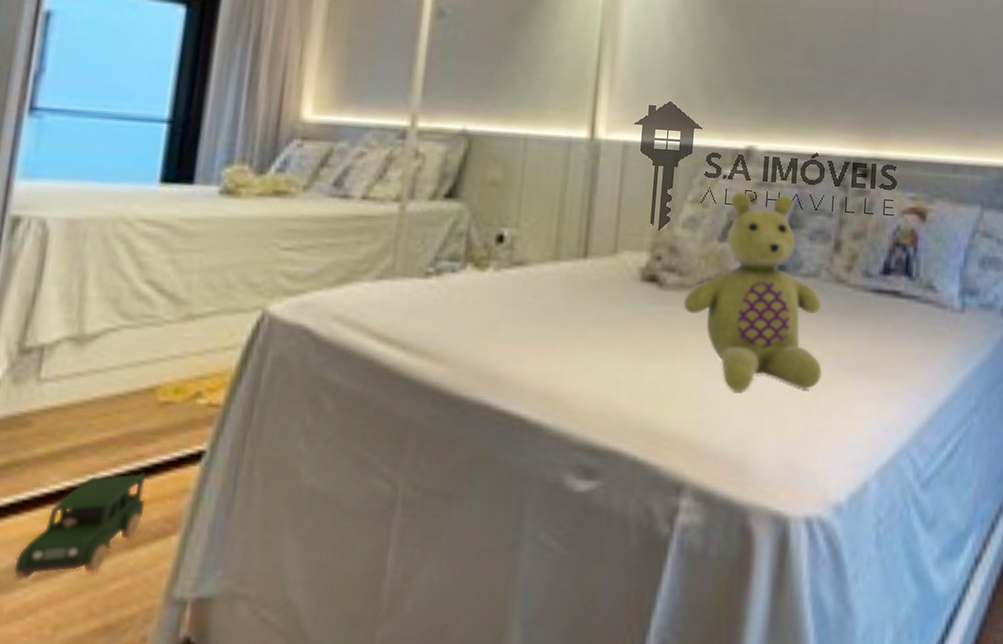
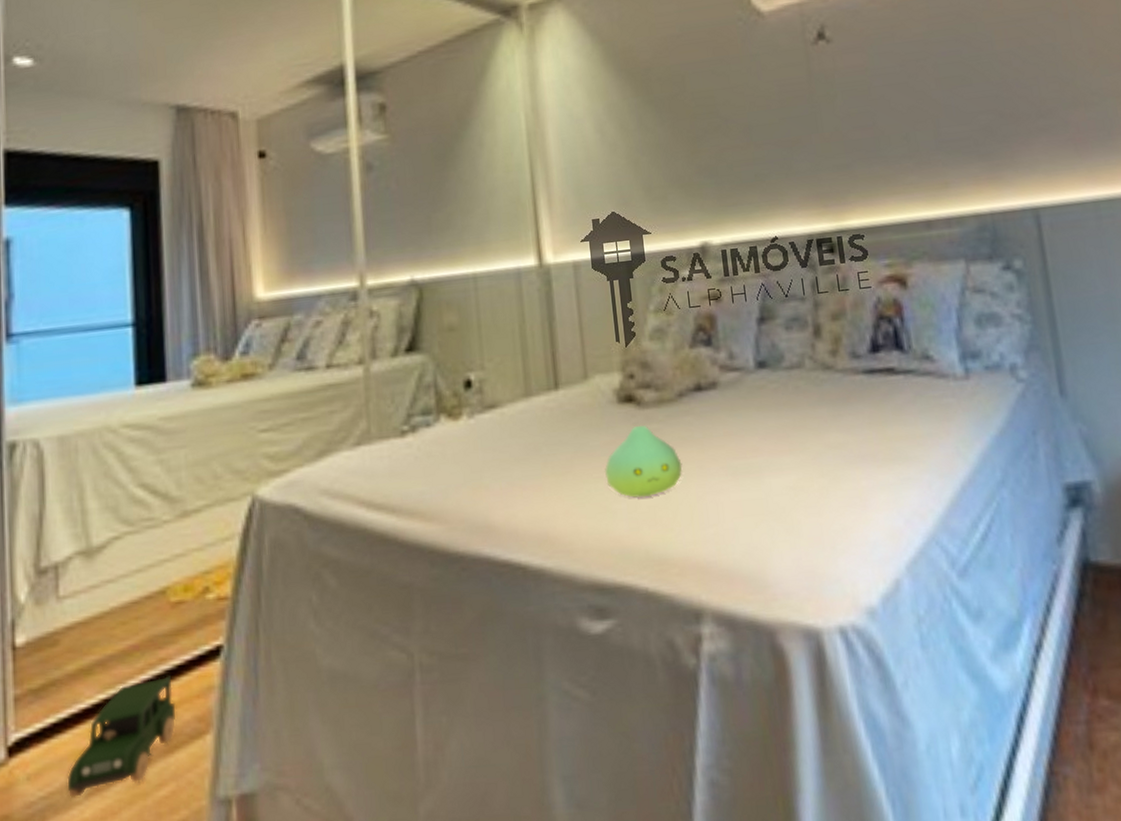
plush toy: none [616,305,691,373] -> present [604,425,683,499]
stuffed bear: present [683,191,822,391] -> none [665,286,827,503]

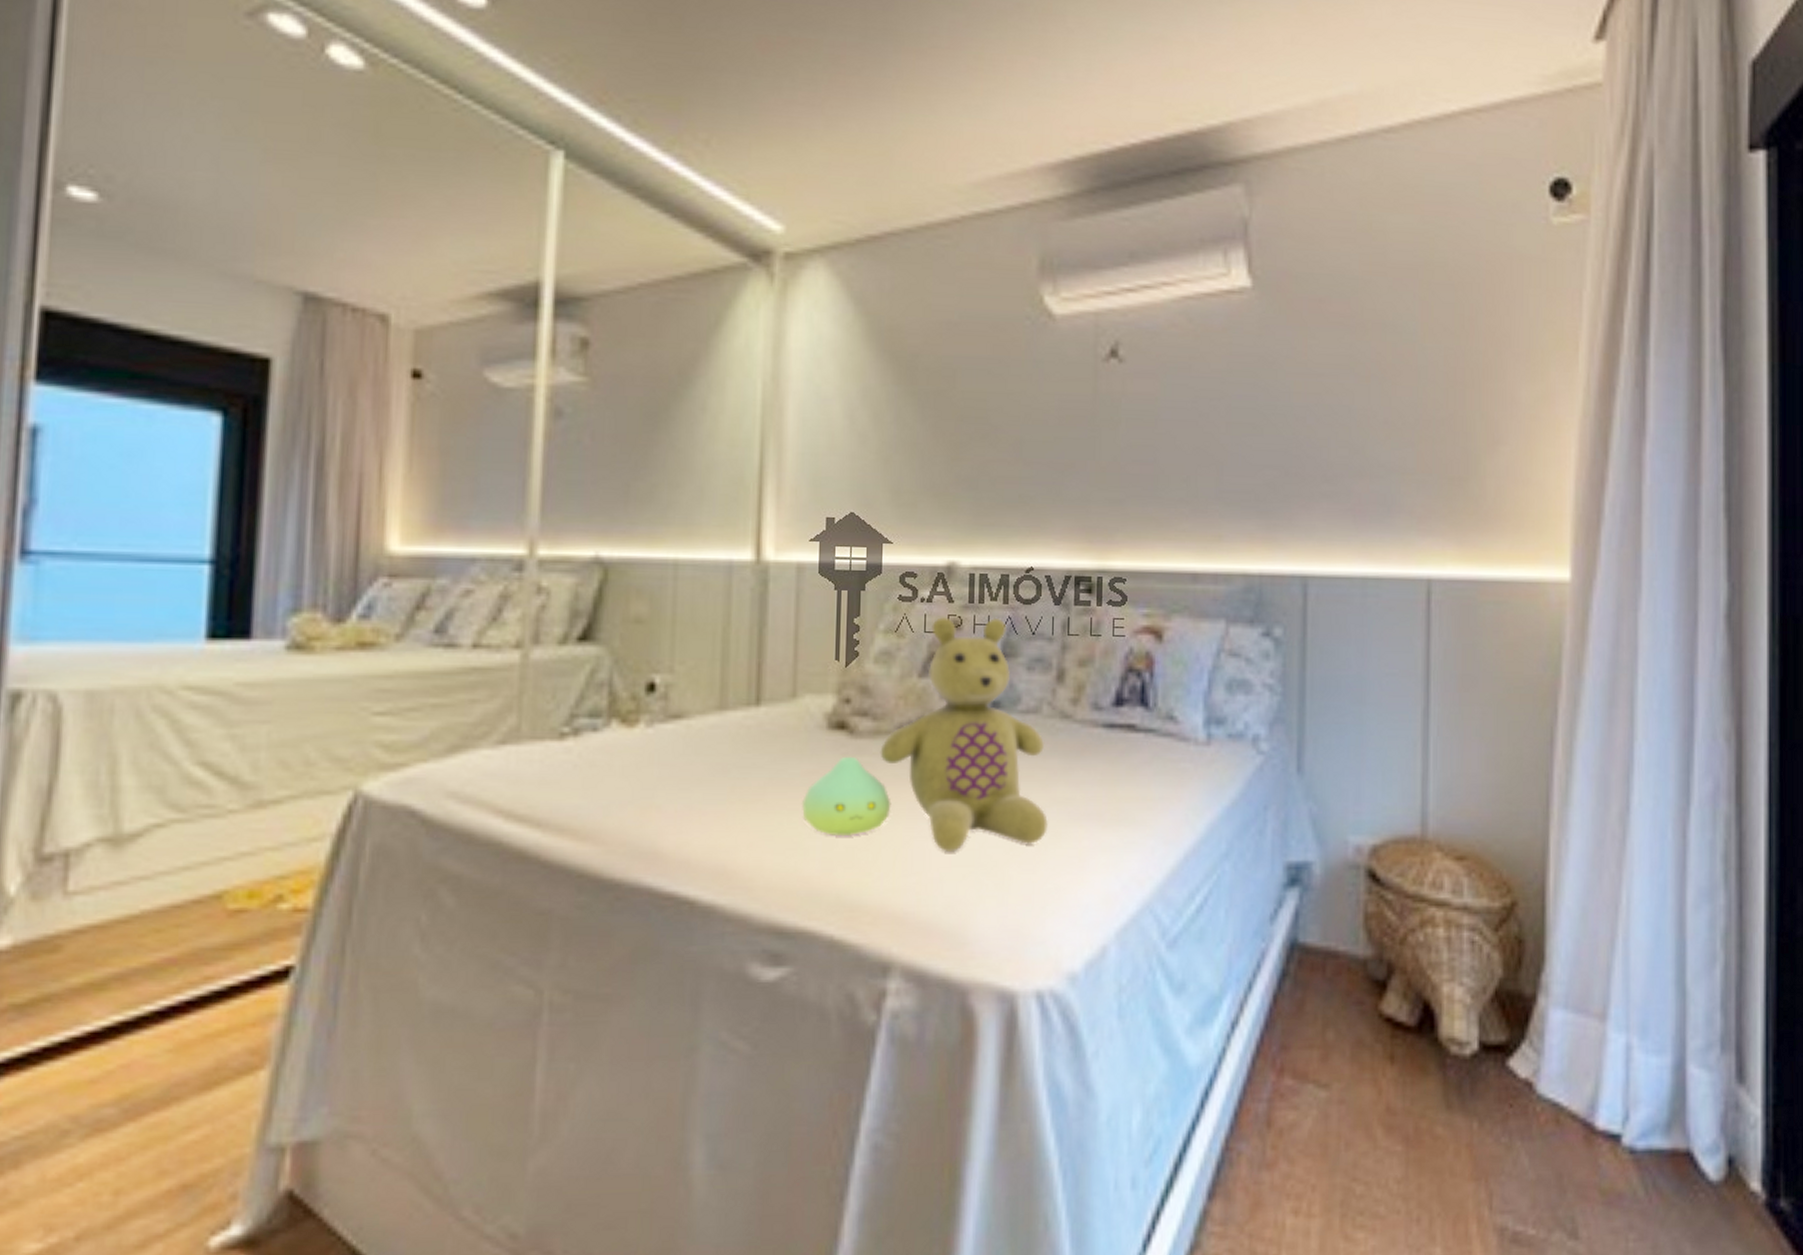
toy truck: present [67,676,176,799] -> none [55,998,221,1140]
stuffed bear: none [665,286,827,503] -> present [880,616,1048,851]

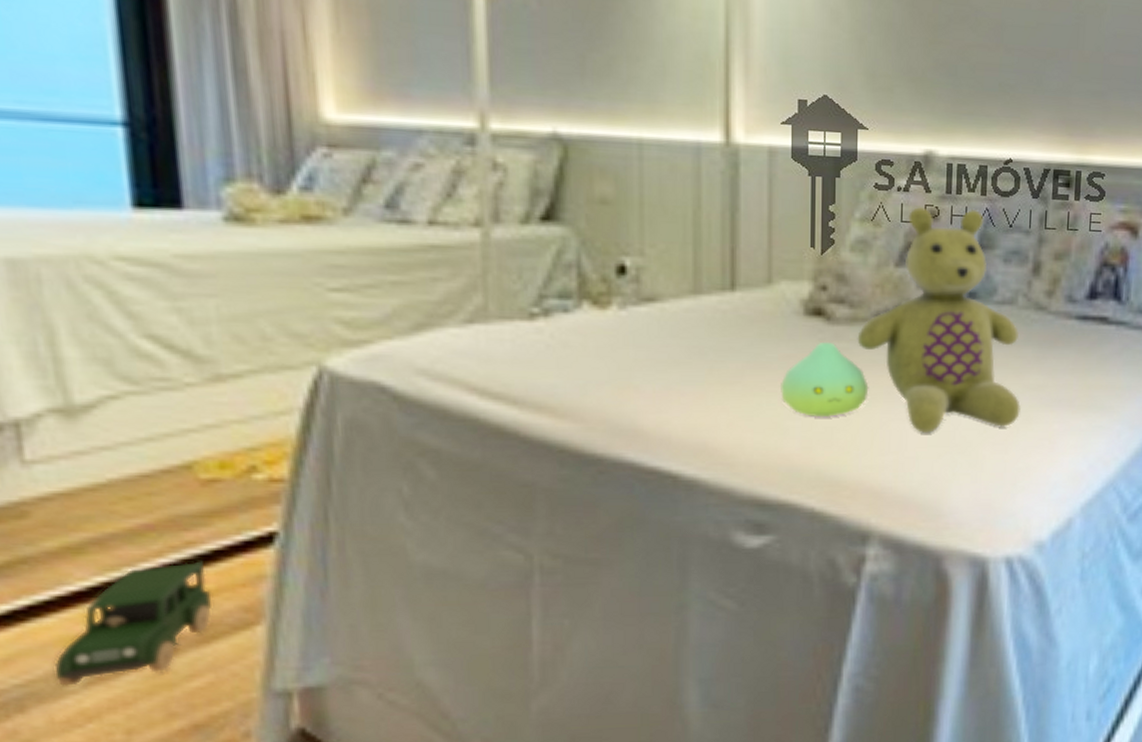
toy truck: none [55,998,221,1140] -> present [54,561,213,687]

